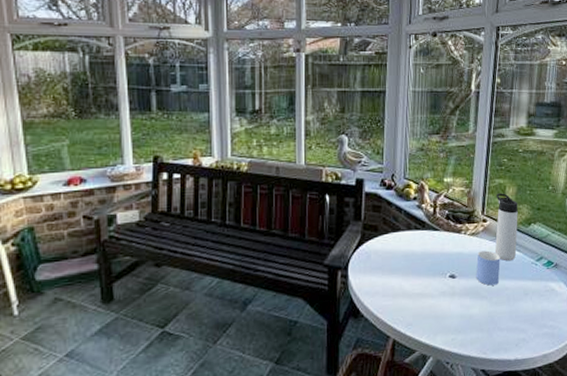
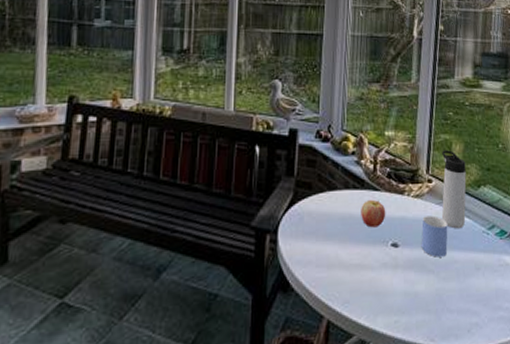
apple: none [422,239,445,263] -> present [361,200,386,228]

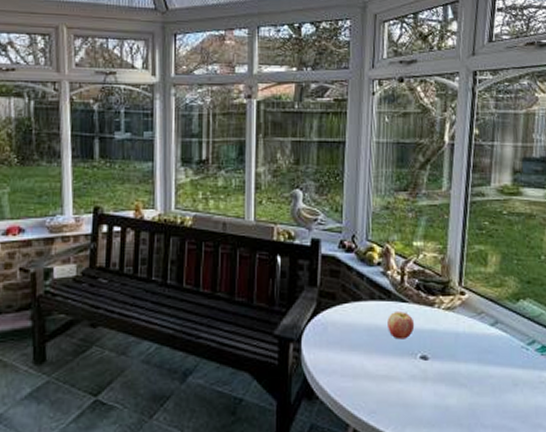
mug: present [422,215,448,257] -> none [453,329,483,372]
thermos bottle: present [441,150,467,229] -> none [475,262,504,343]

